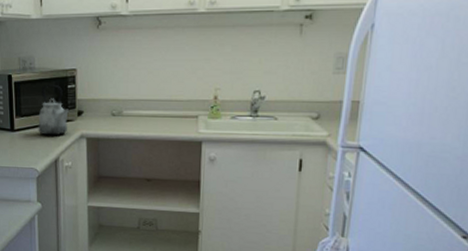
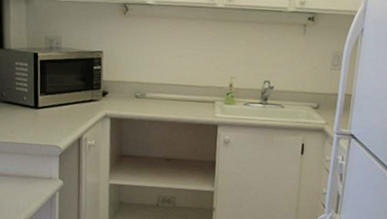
kettle: present [38,85,70,136] -> none [62,65,95,115]

